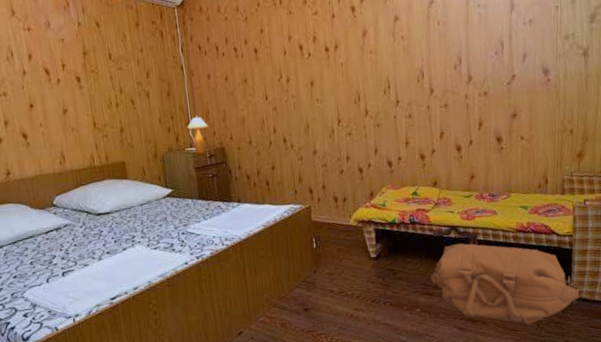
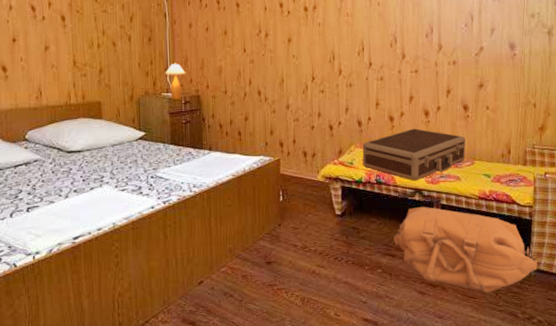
suitcase: none [394,164,501,219] -> present [362,128,466,181]

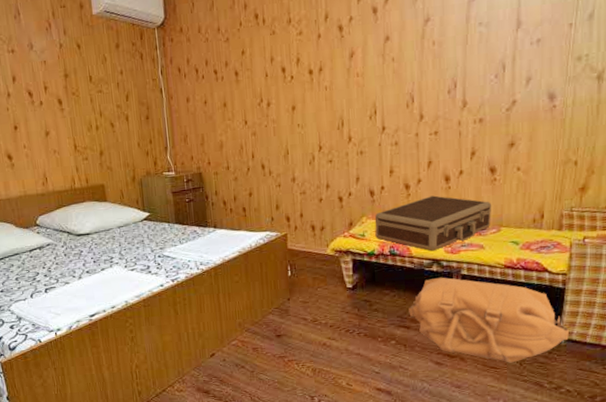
table lamp: present [165,61,186,100] -> none [165,139,186,179]

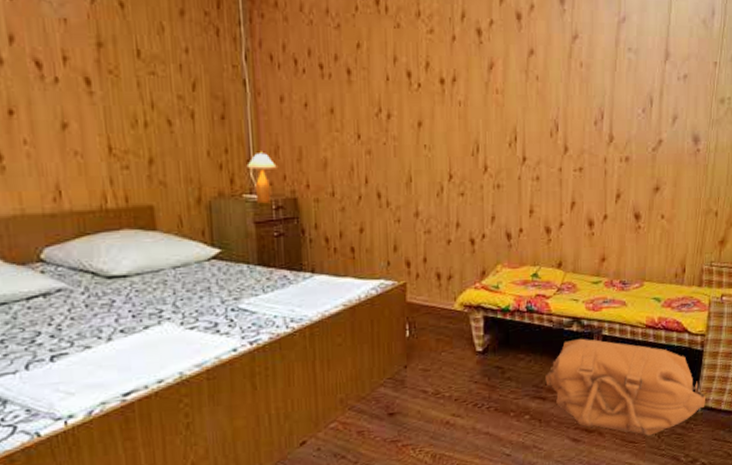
table lamp: none [165,139,186,179] -> present [246,150,277,204]
suitcase: present [374,195,492,251] -> none [511,242,636,308]

